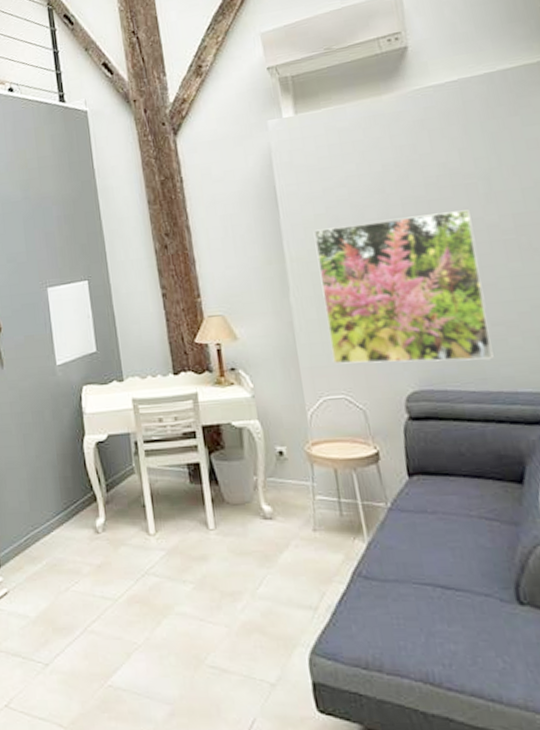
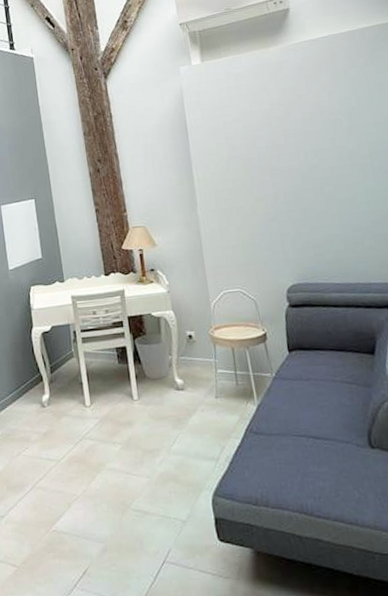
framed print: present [313,209,494,364] -> none [216,140,353,264]

